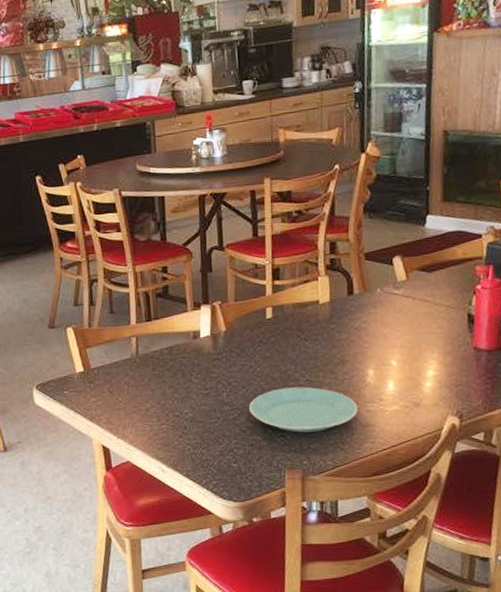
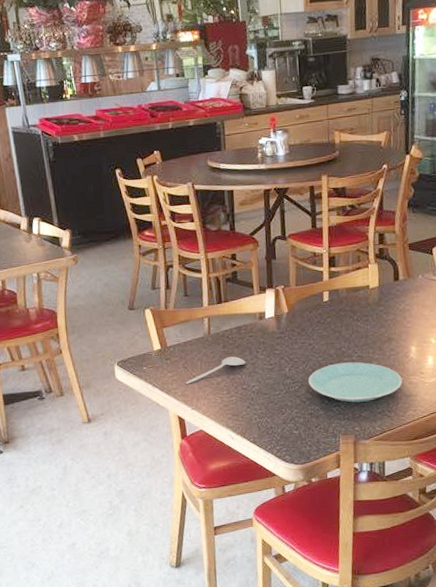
spoon: none [110,380,178,410] -> present [185,356,246,384]

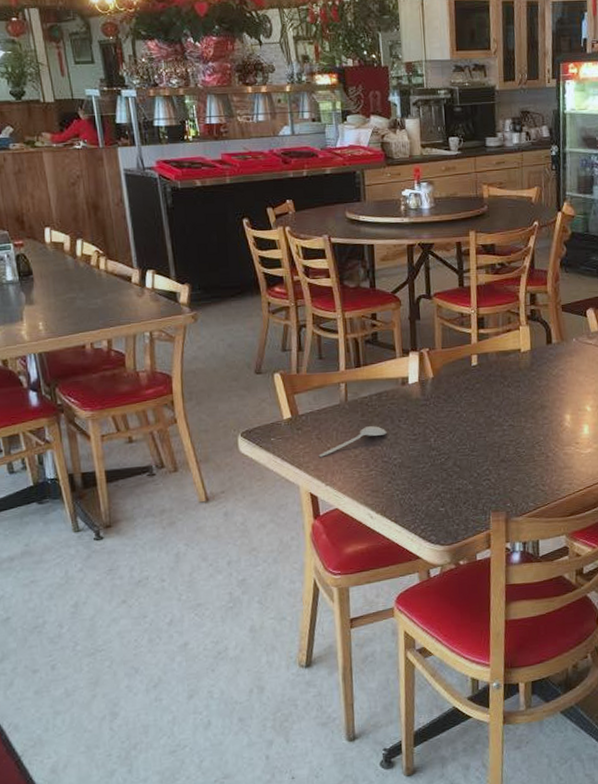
plate: present [308,362,402,403] -> none [455,431,557,476]

